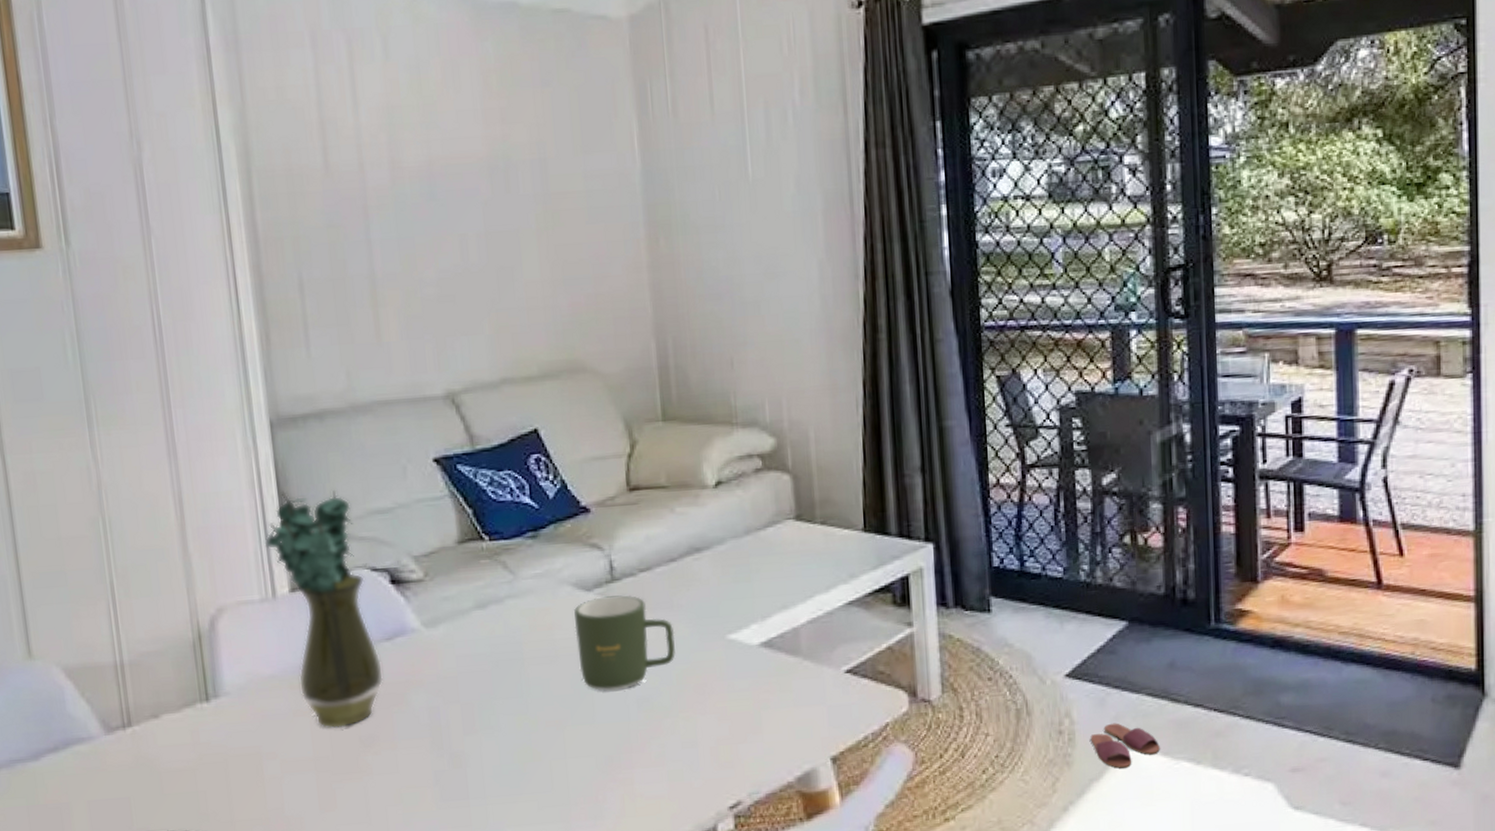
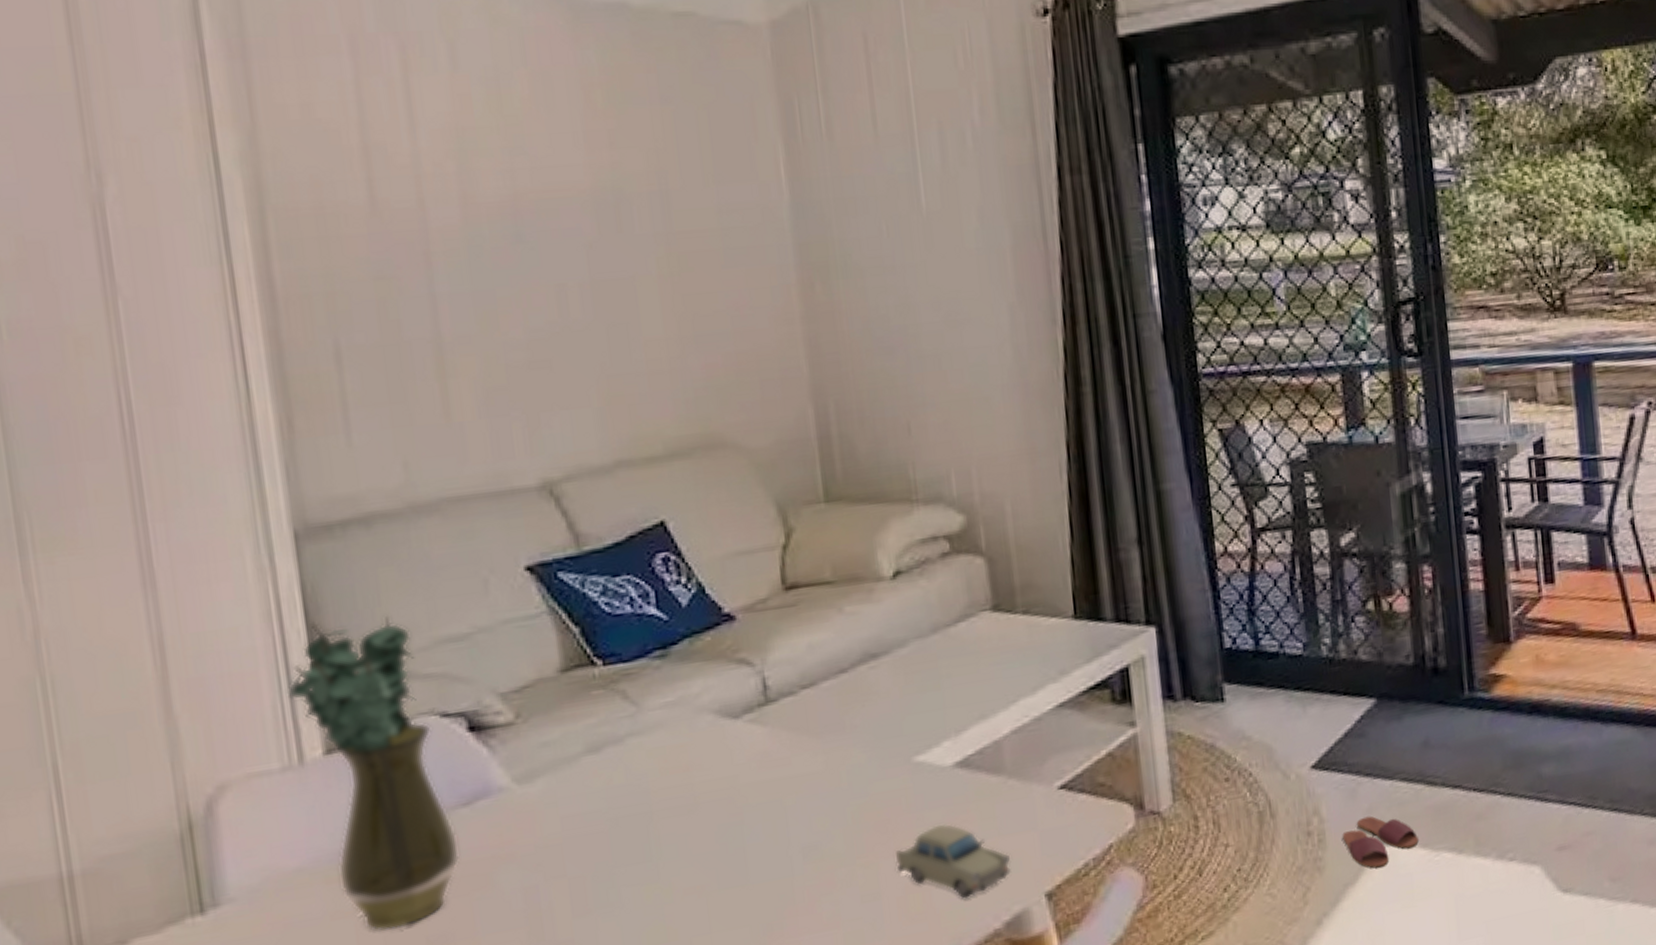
mug: present [574,595,675,691] -> none [718,719,850,842]
toy car: none [710,691,804,755] -> present [895,823,1012,899]

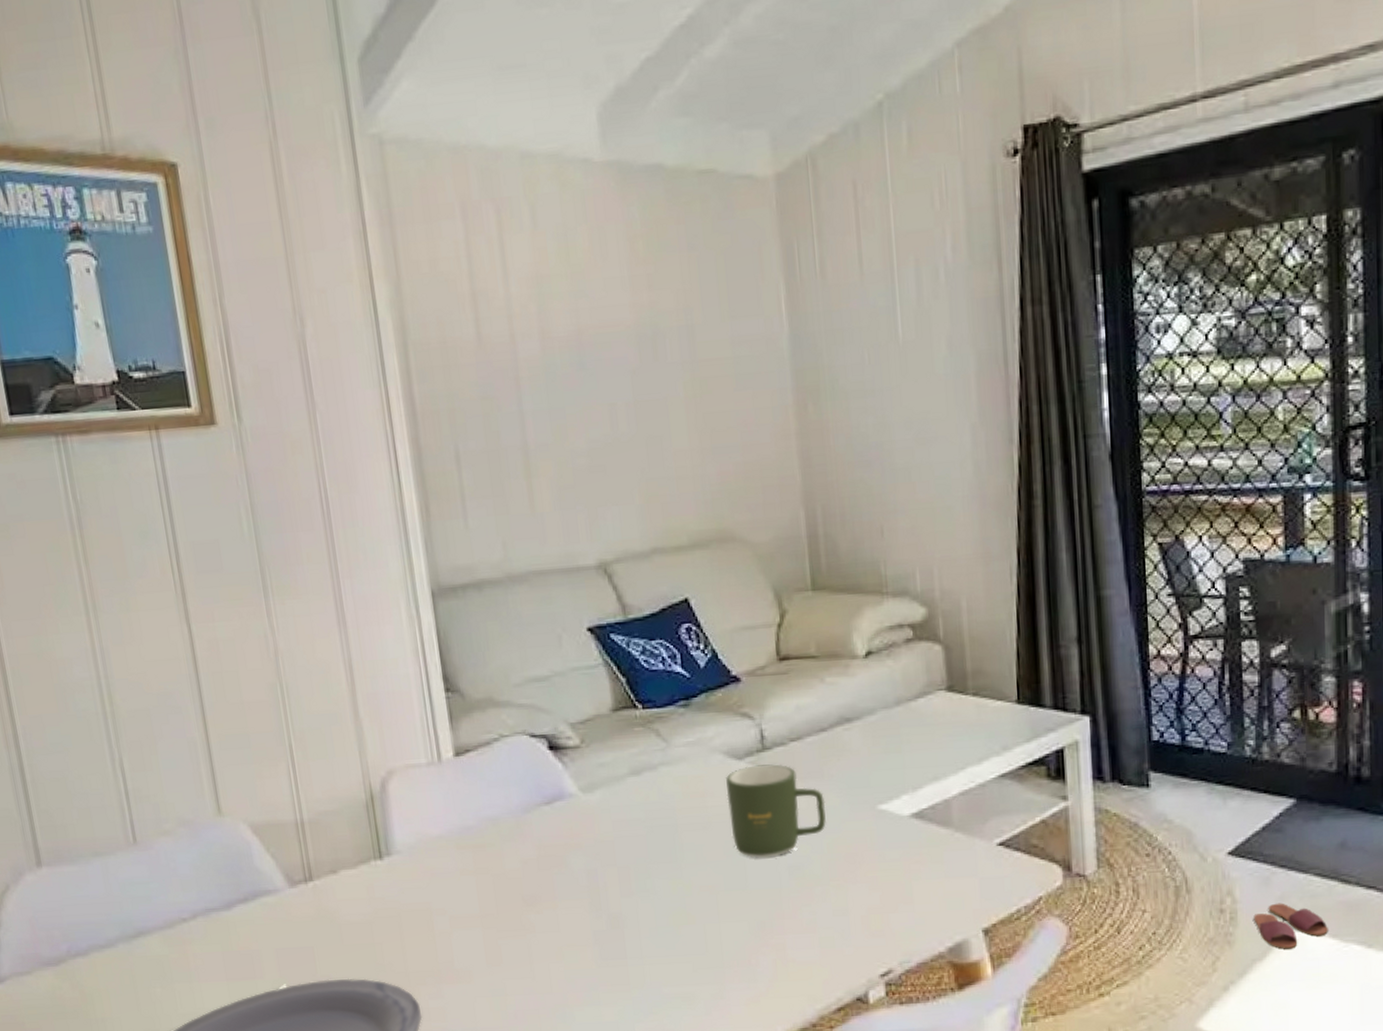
vase: present [287,616,461,931] -> none [429,658,544,887]
mug: none [718,719,850,842] -> present [726,764,826,858]
toy car: present [895,823,1012,899] -> none [861,862,955,924]

